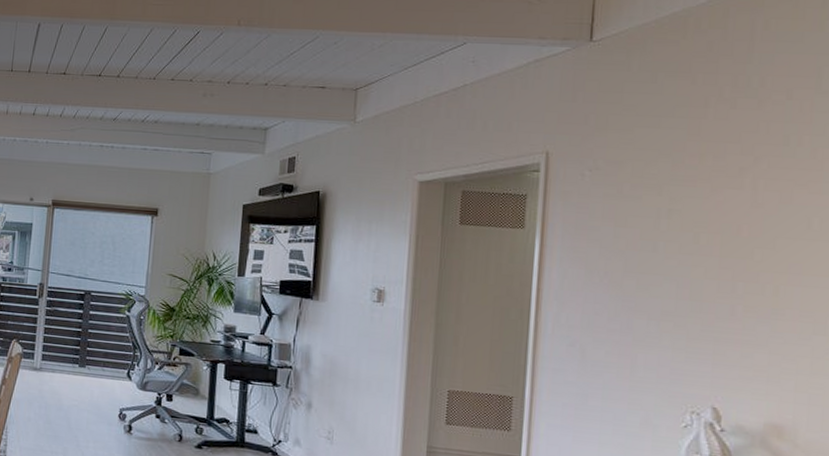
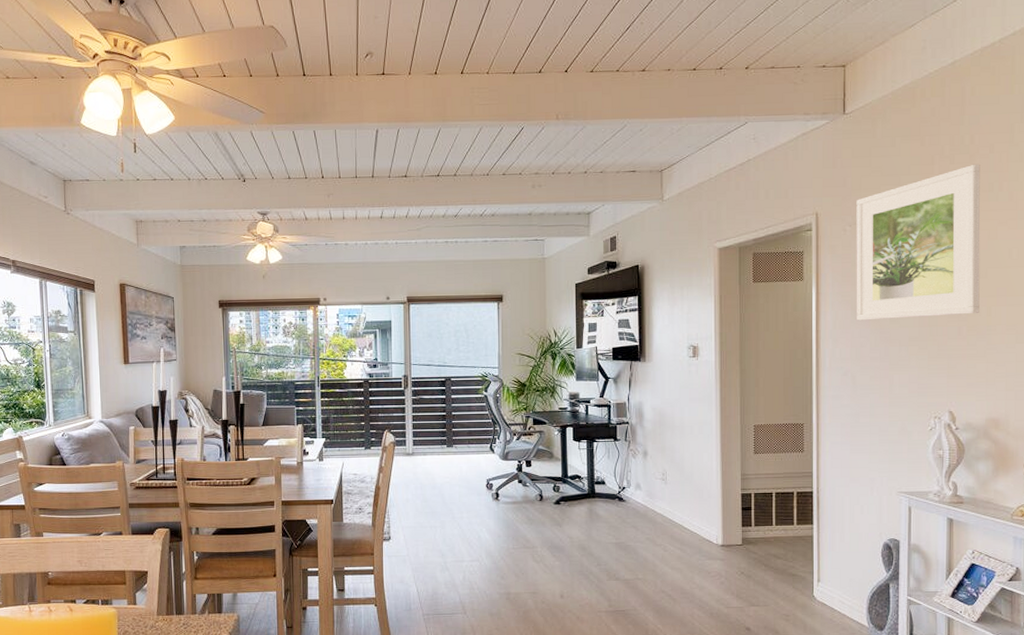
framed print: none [592,111,773,293] -> present [856,164,981,321]

